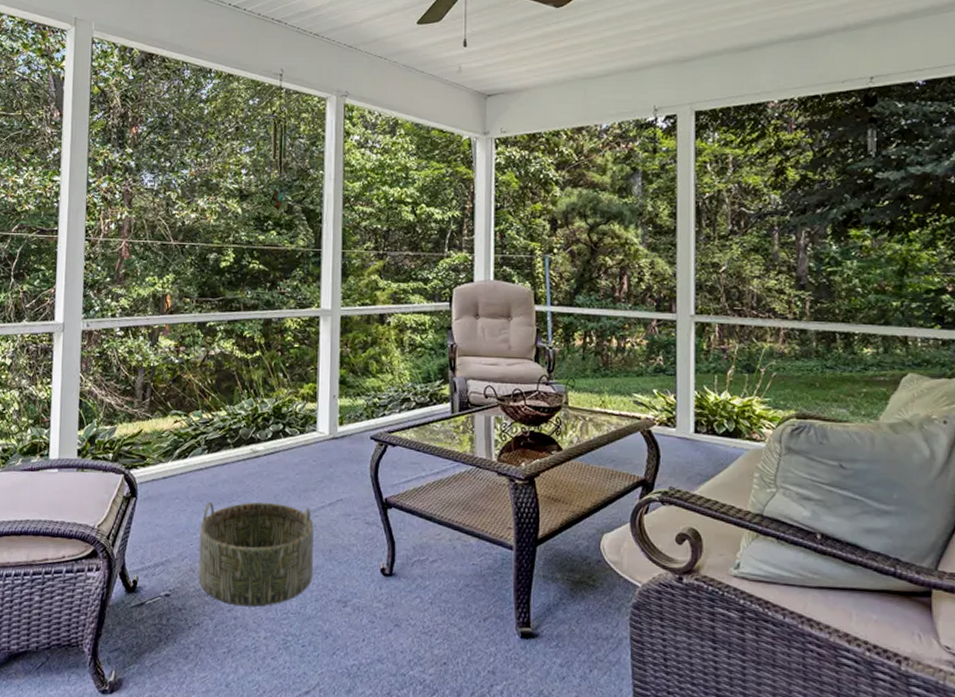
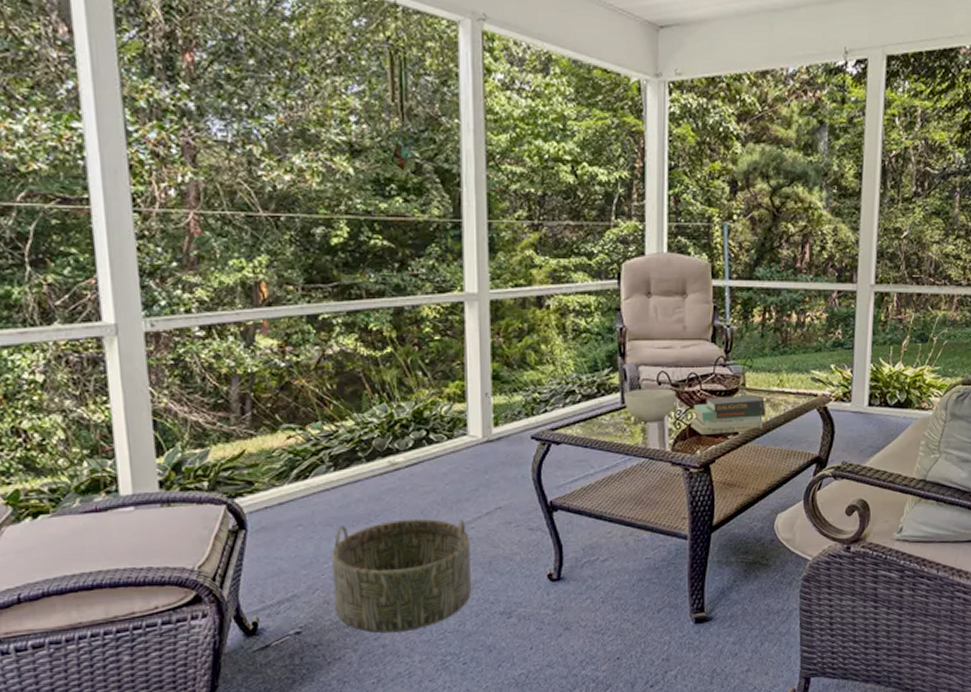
bowl: none [453,400,501,433] -> present [623,388,676,423]
books: none [516,413,589,449] -> present [691,395,766,435]

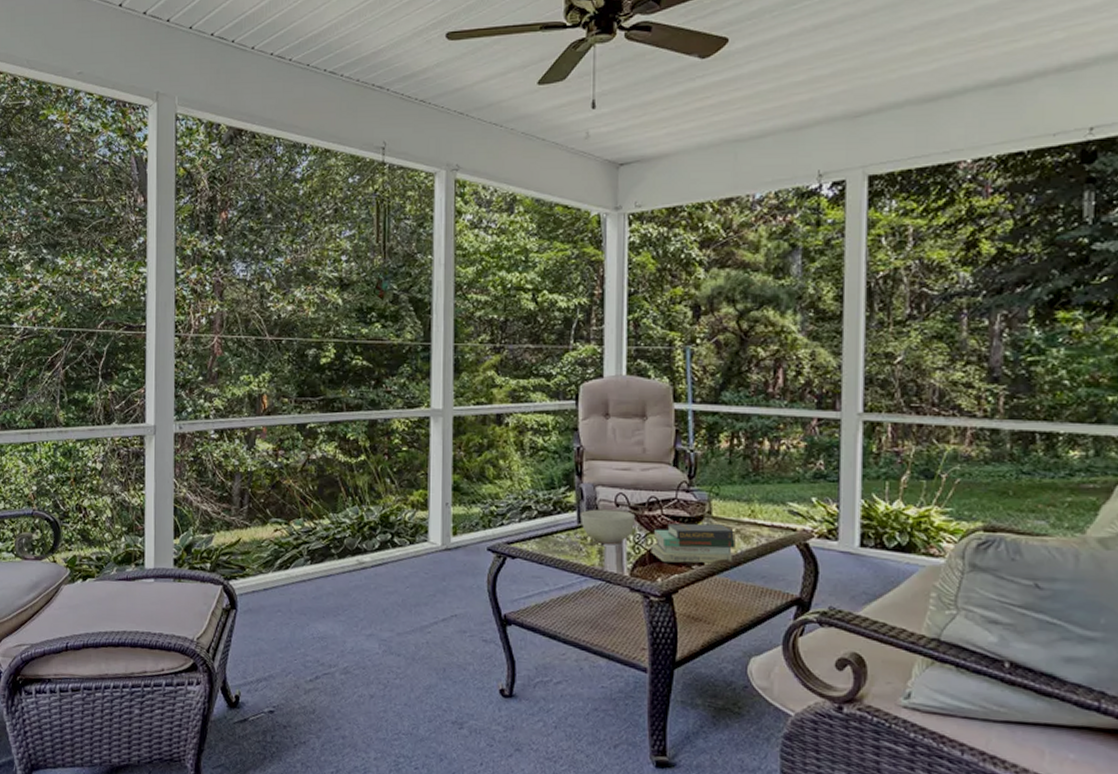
basket: present [331,518,471,633] -> none [303,616,426,726]

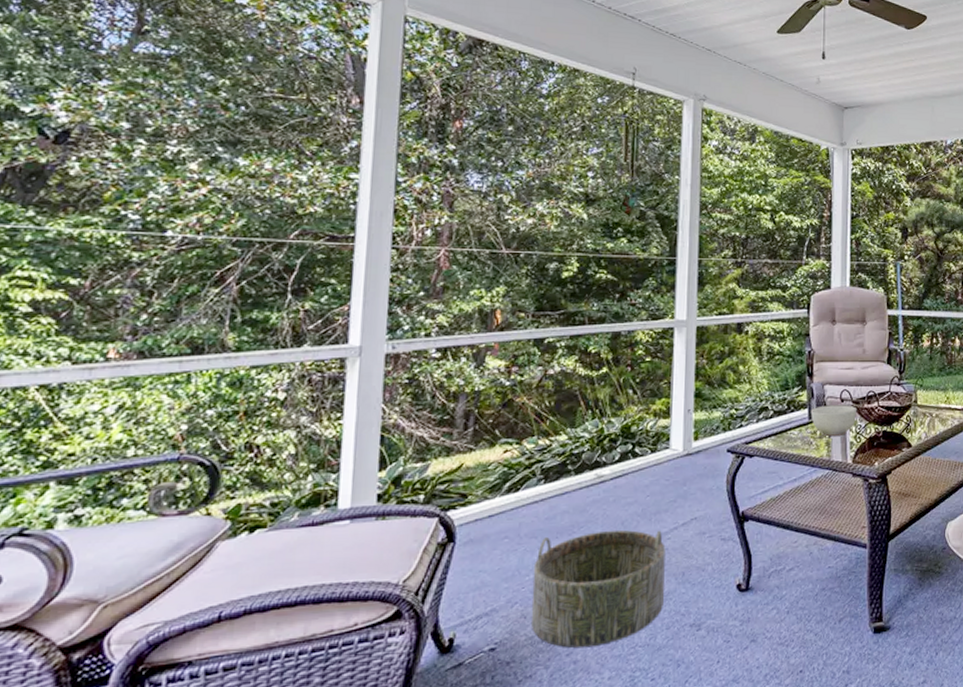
basket: none [303,616,426,726] -> present [531,529,666,648]
books: present [651,523,736,563] -> none [870,411,935,447]

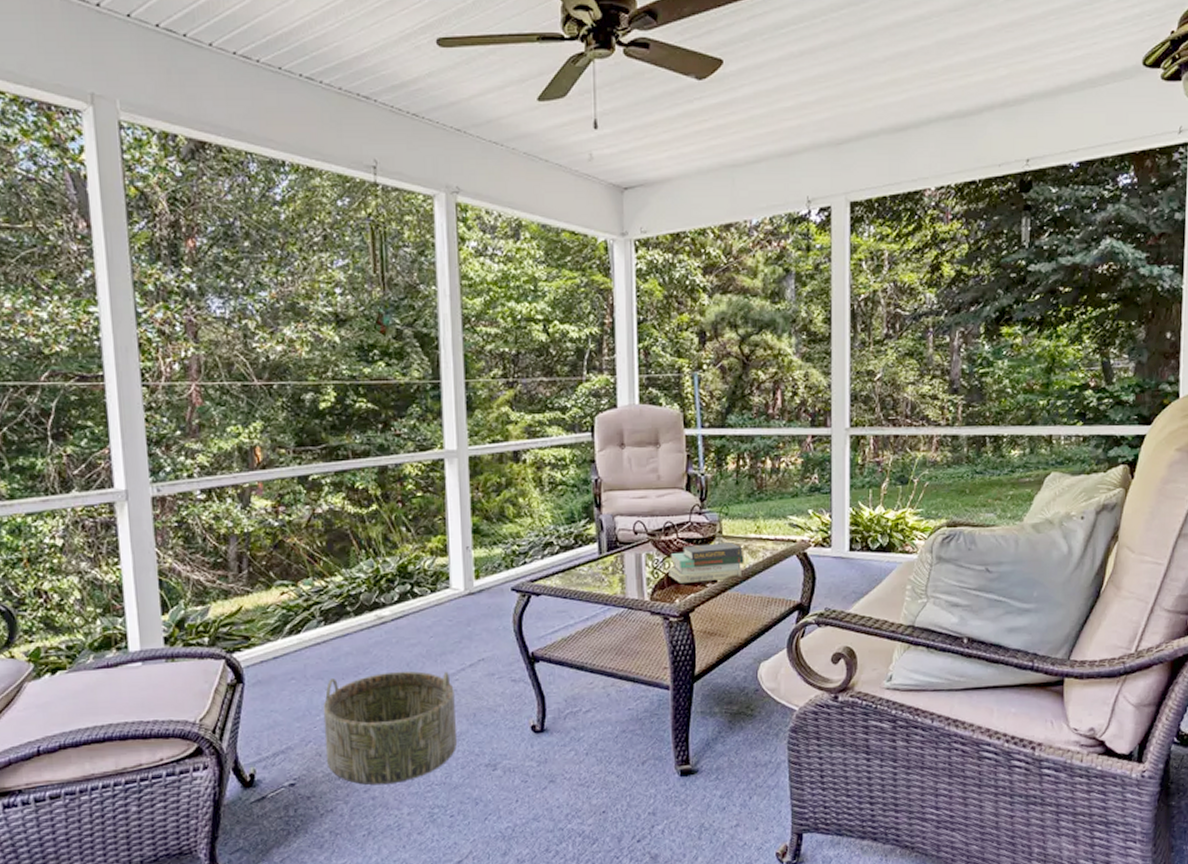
bowl: present [810,405,856,437] -> none [600,538,652,573]
books: none [870,411,935,447] -> present [668,542,744,583]

